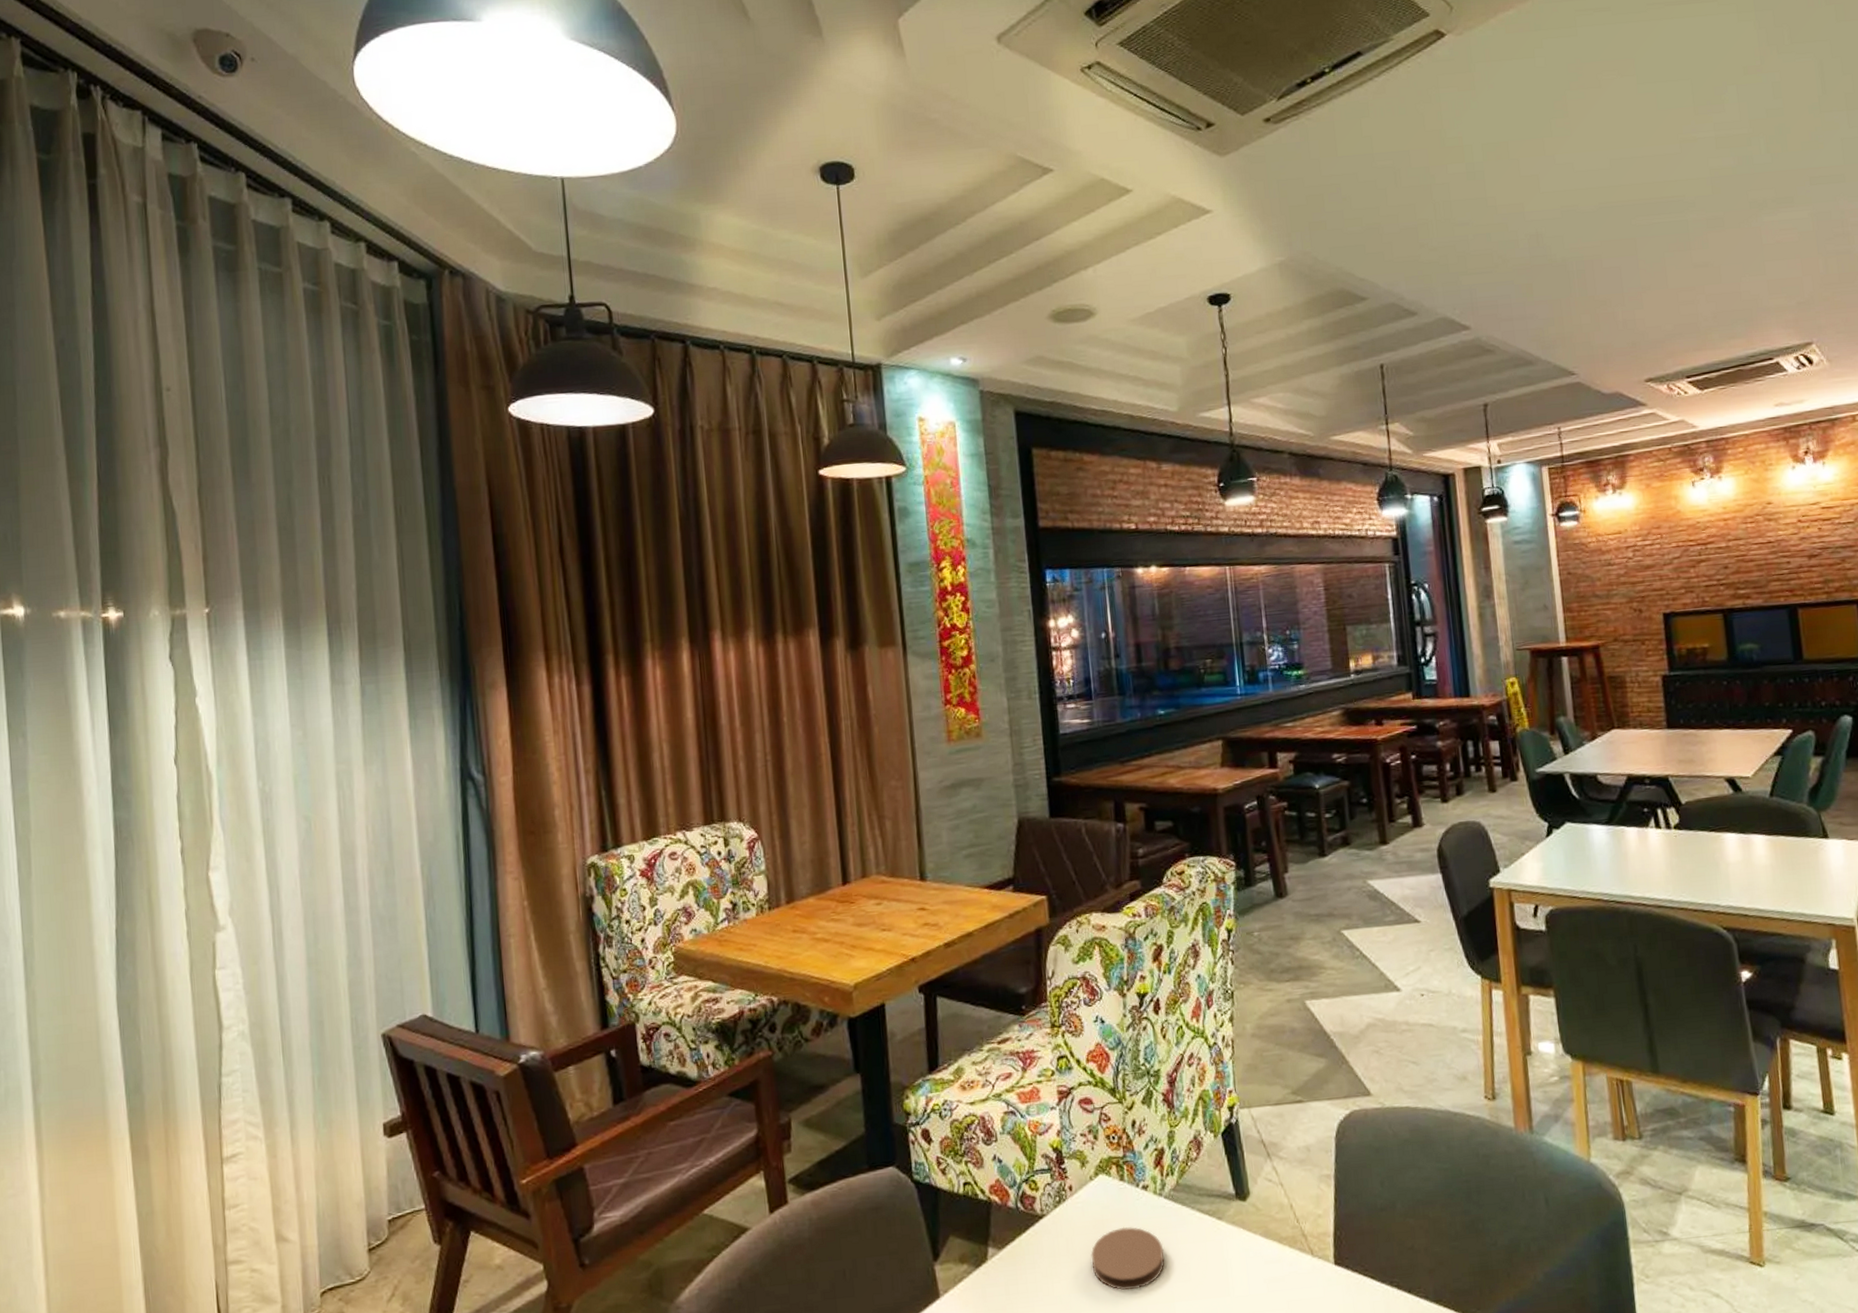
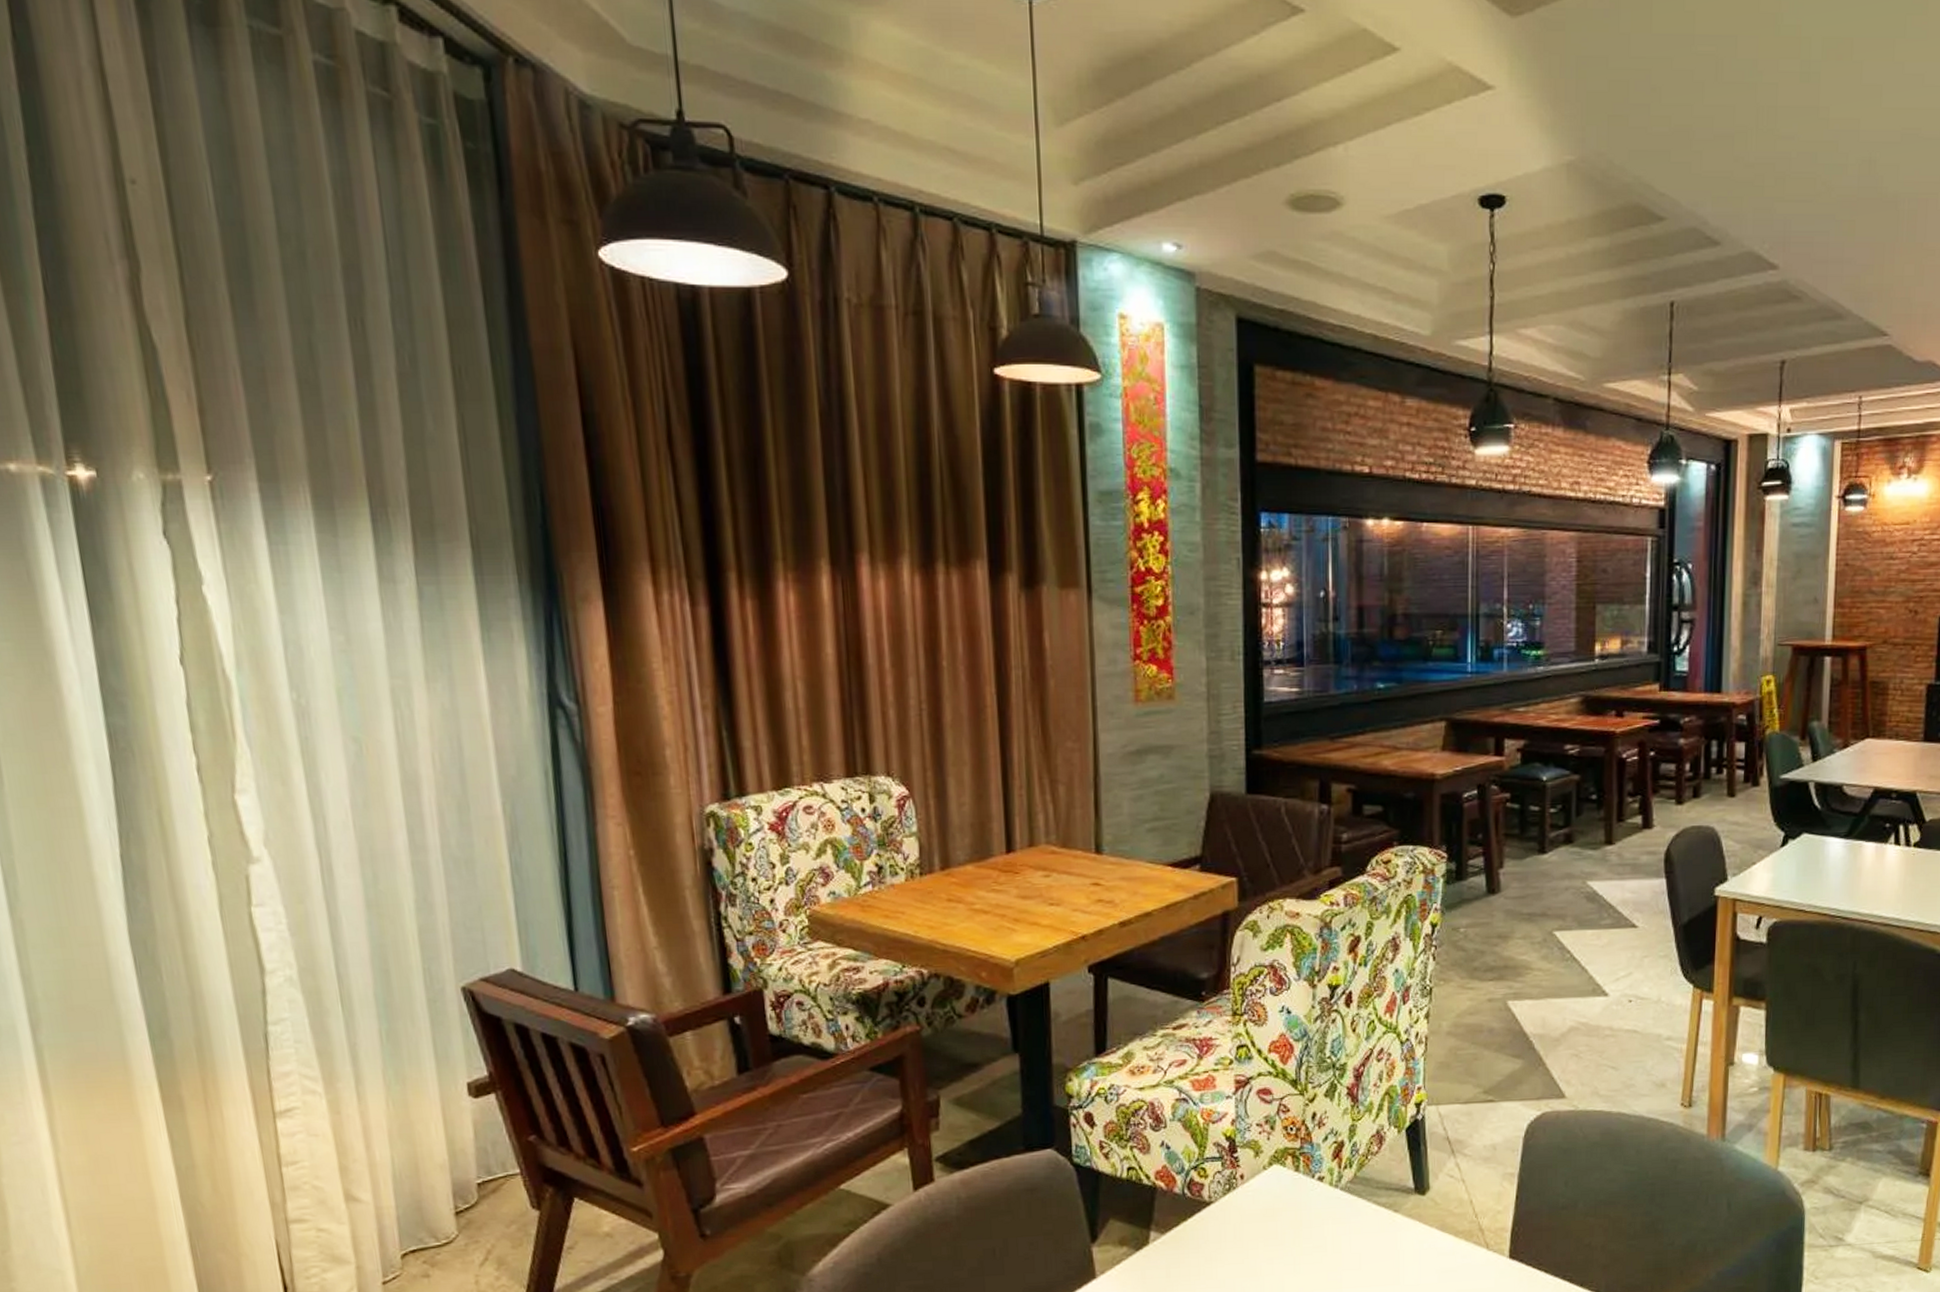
coaster: present [1091,1227,1165,1290] -> none [1258,1216,1336,1276]

